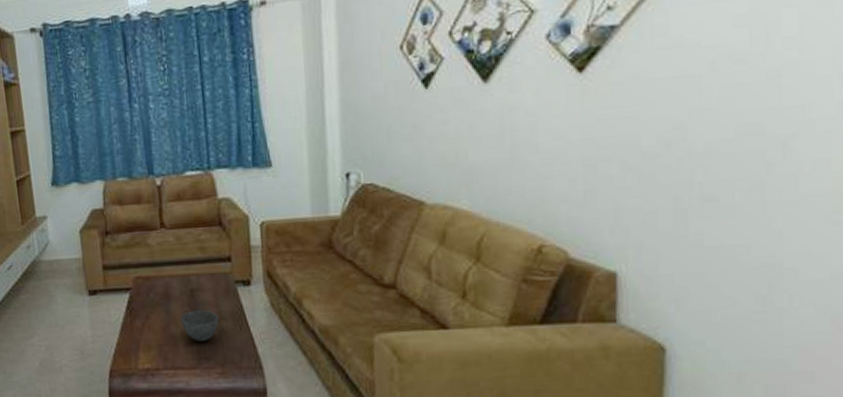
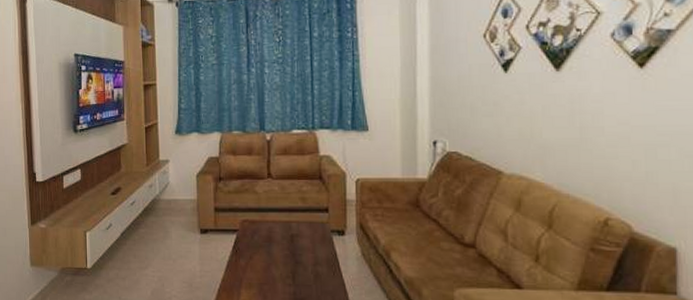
bowl: present [180,309,219,342] -> none [280,254,315,284]

